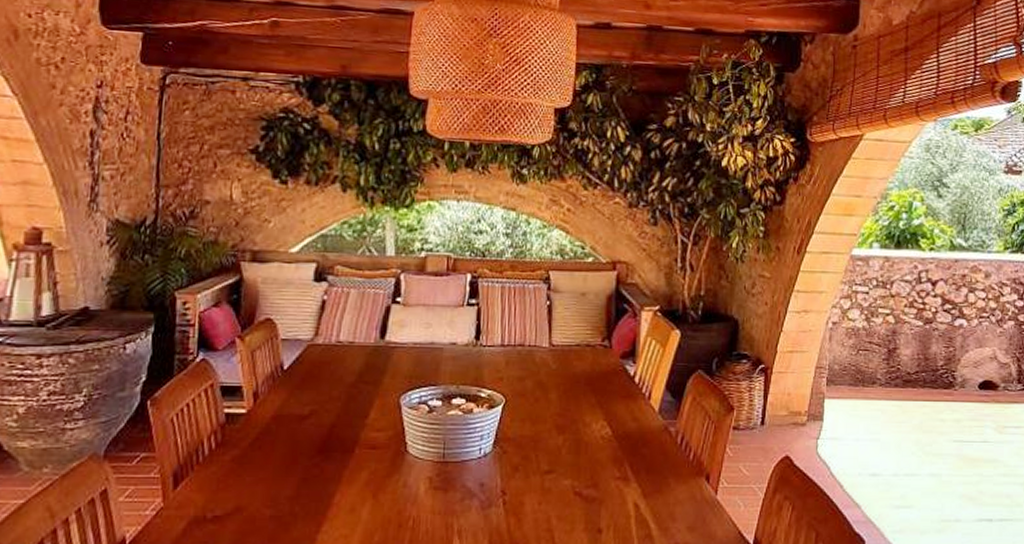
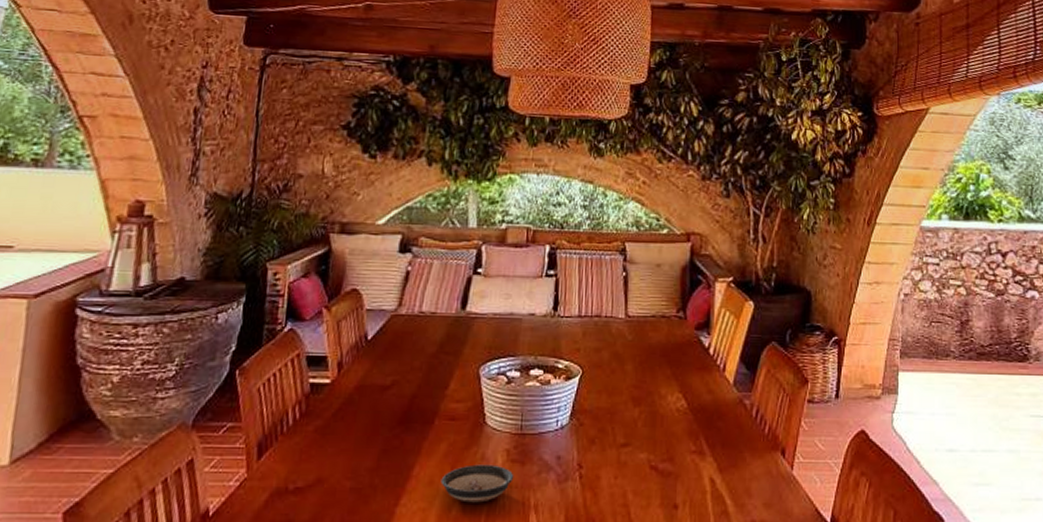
saucer: none [362,492,437,529] -> present [440,464,514,503]

